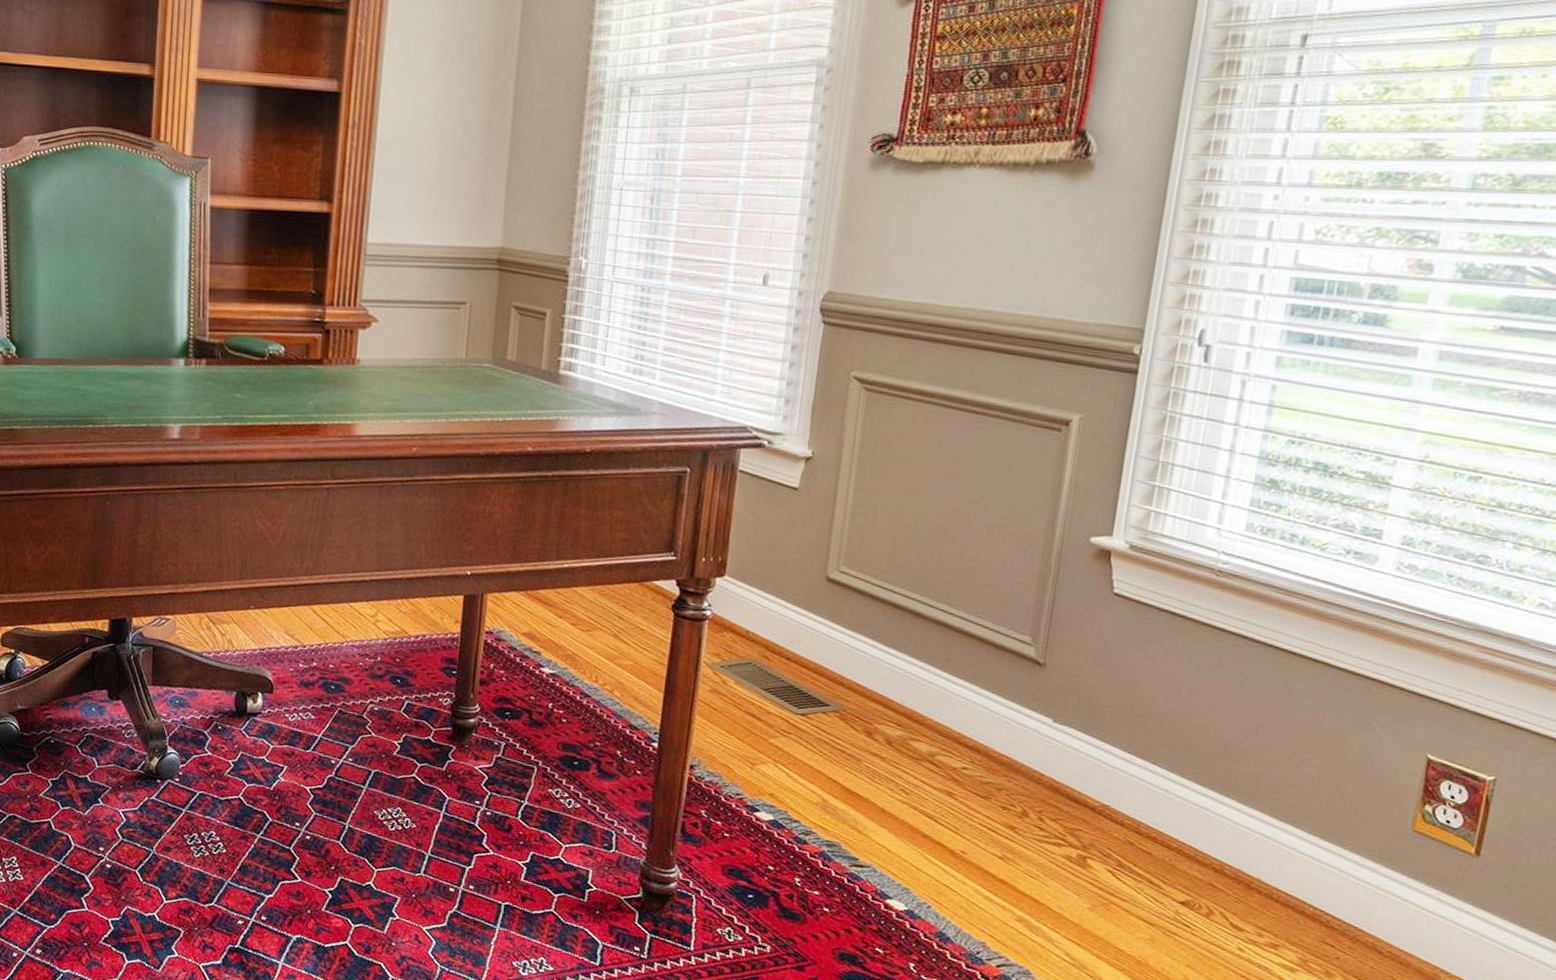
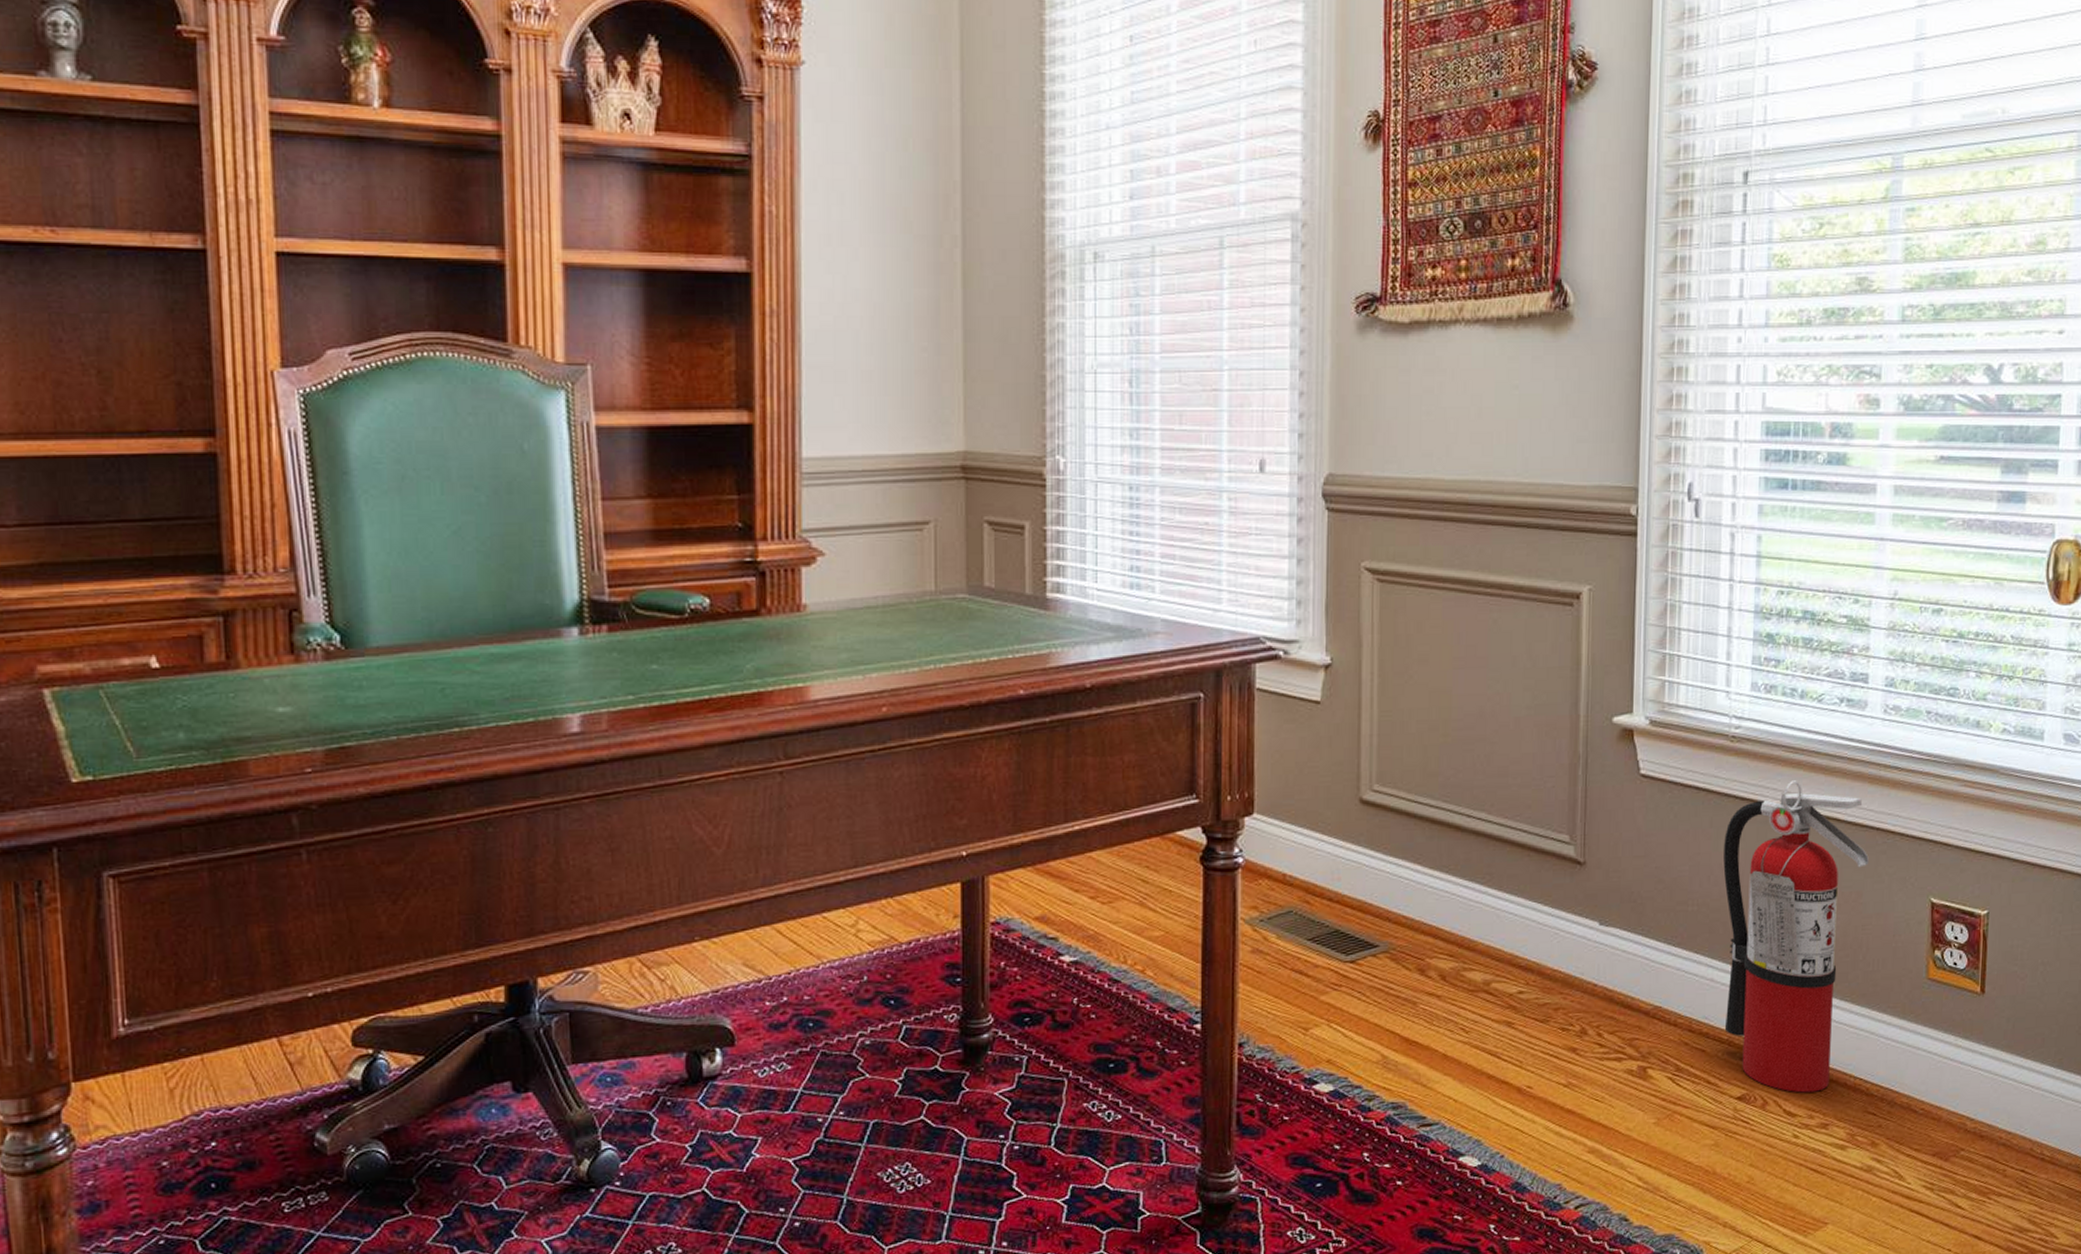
fire extinguisher: none [1174,620,1360,913] -> present [1723,780,1869,1093]

